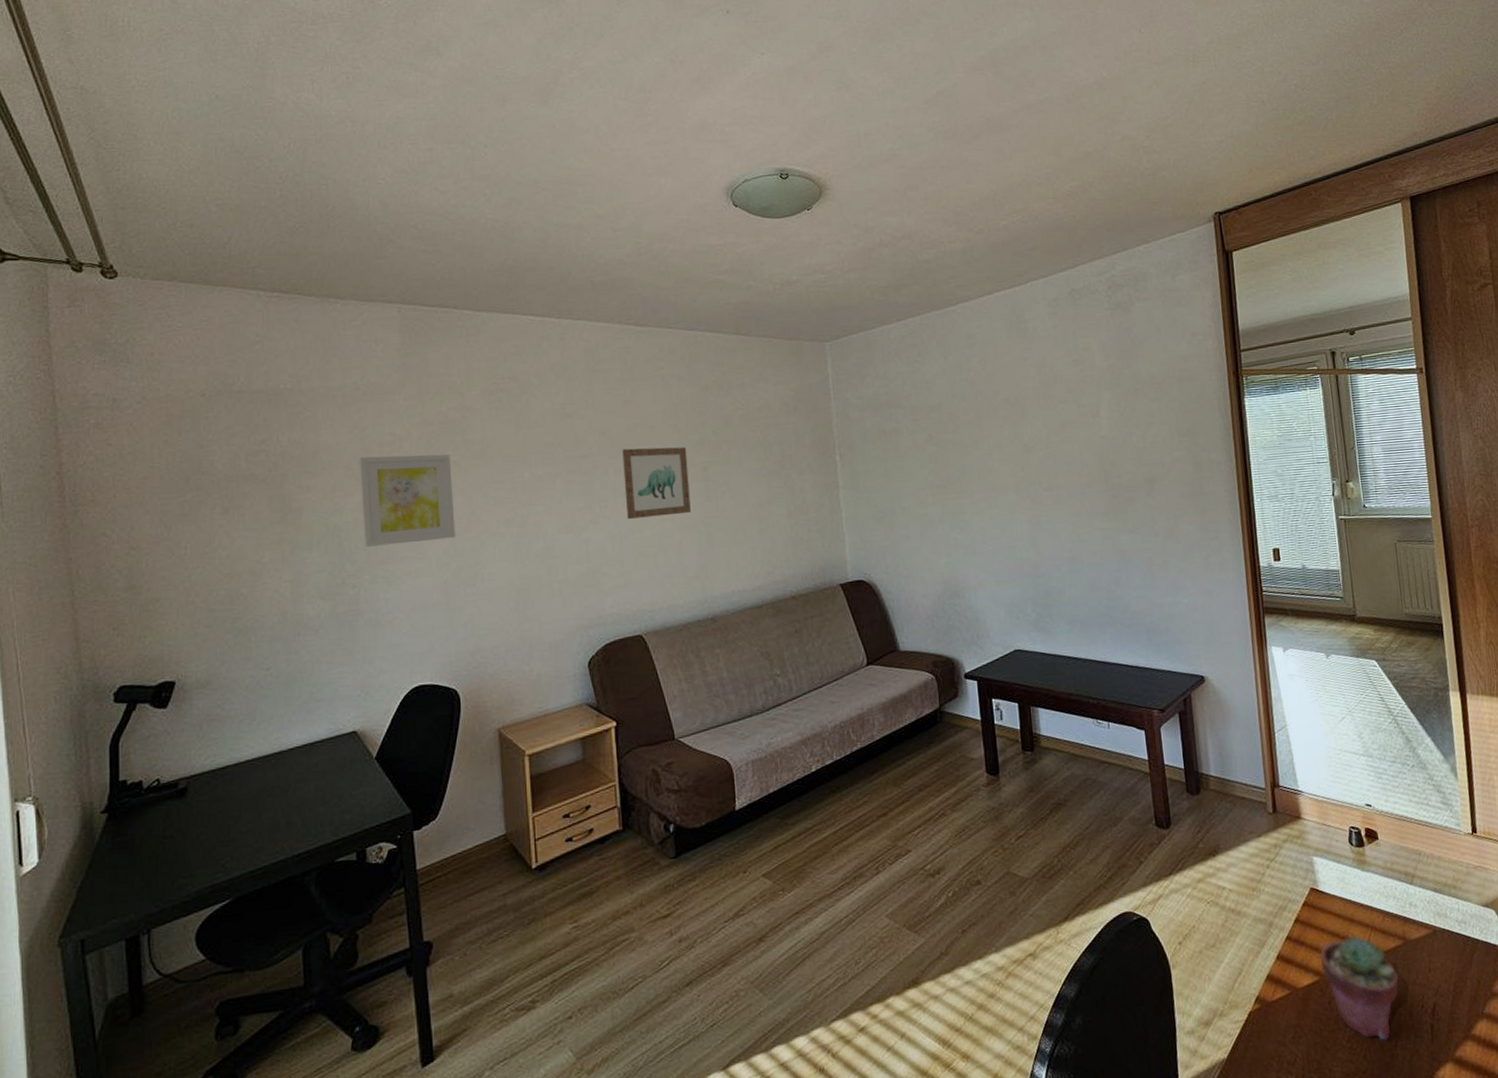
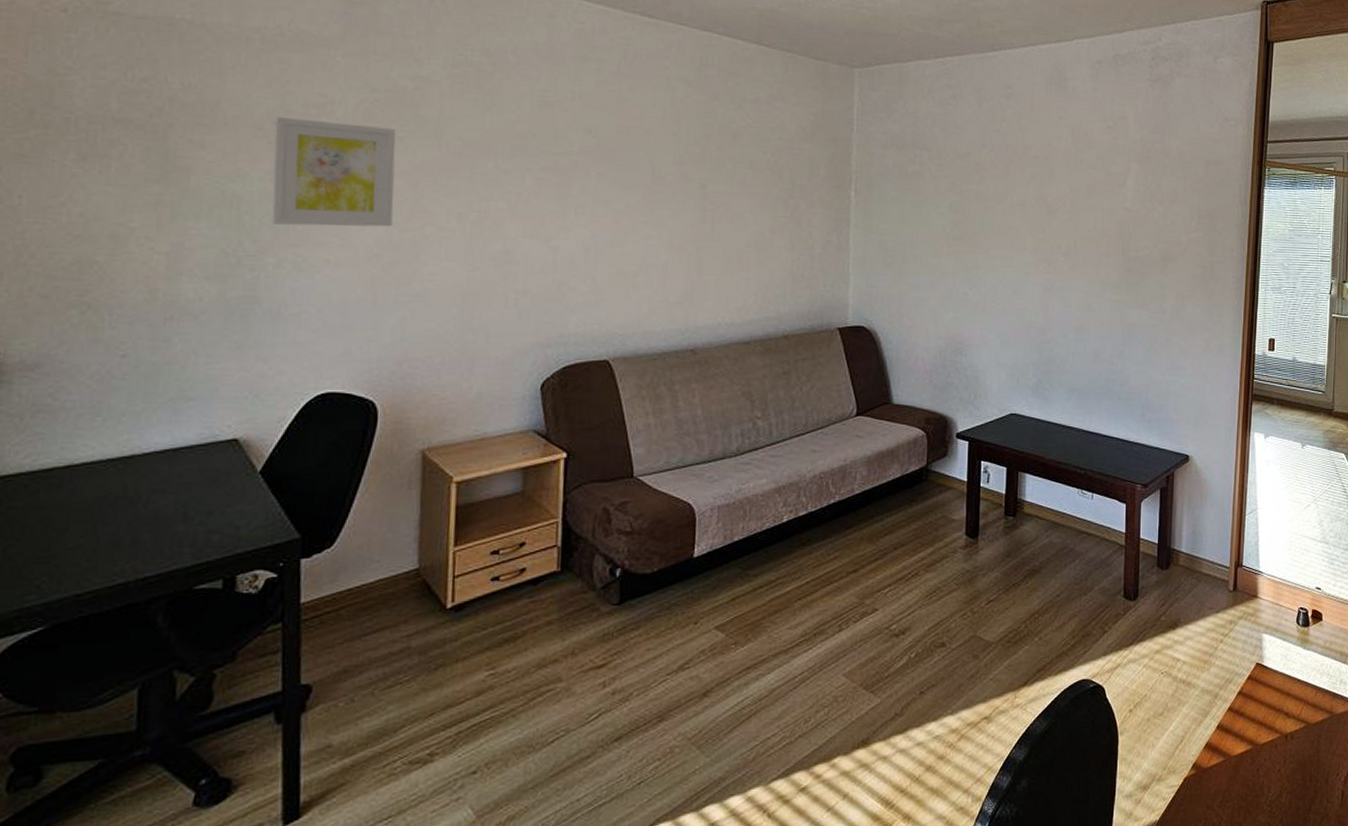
wall art: present [622,447,691,519] -> none [606,151,685,233]
potted succulent: present [1319,936,1400,1041] -> none [1255,709,1322,805]

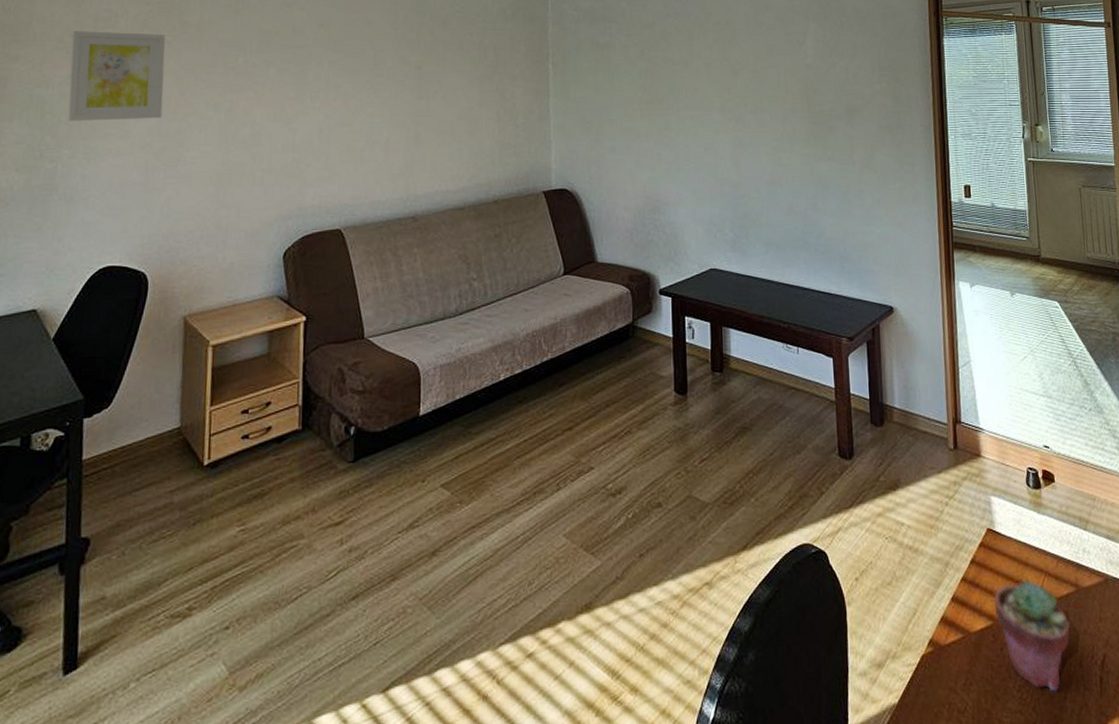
potted succulent: none [1255,709,1322,805] -> present [993,580,1071,692]

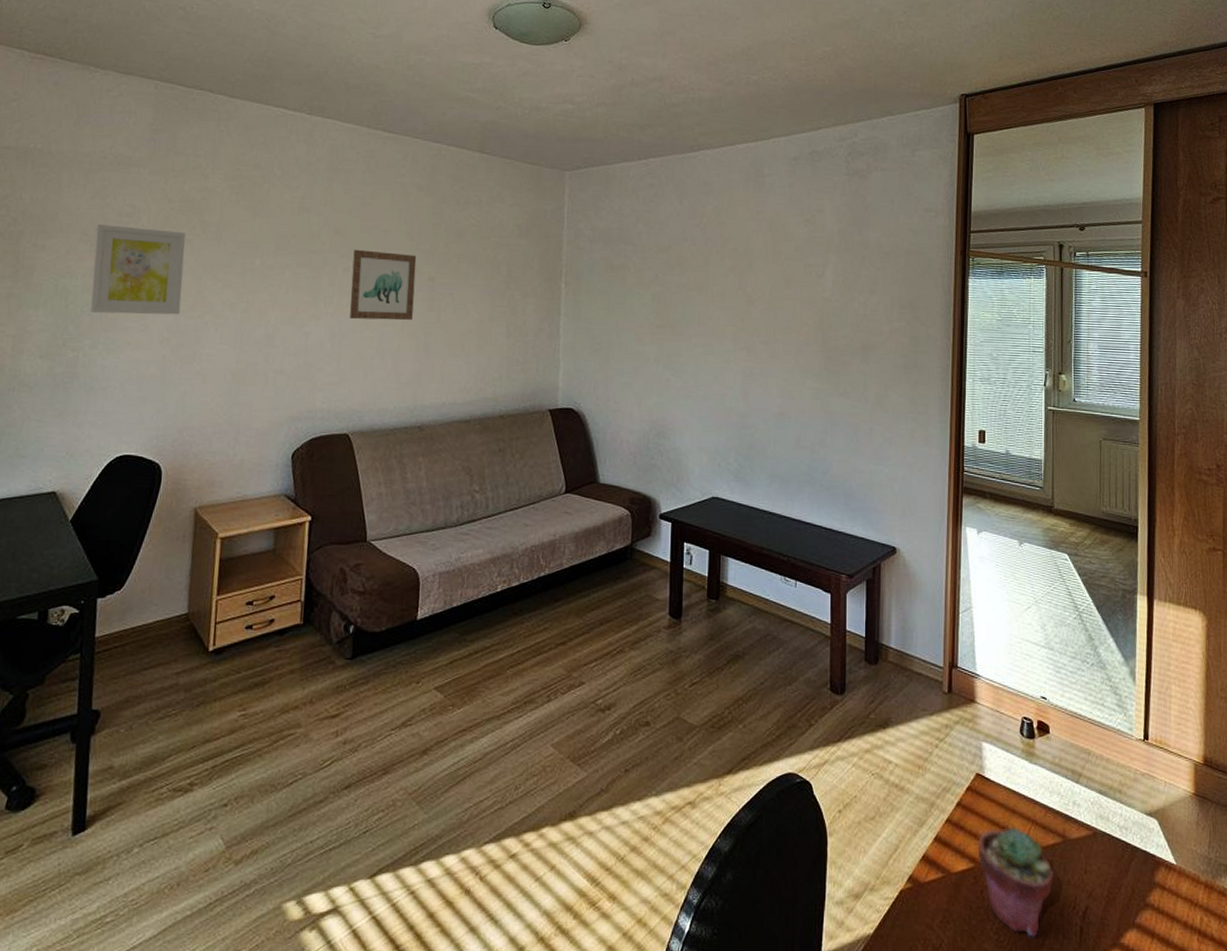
wall art: none [337,42,403,112] -> present [350,249,417,321]

